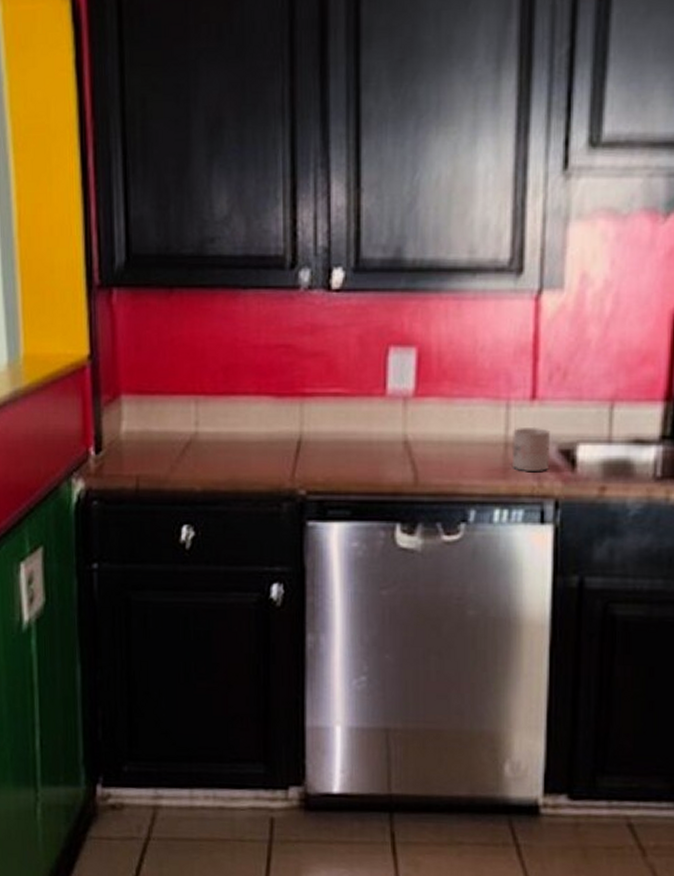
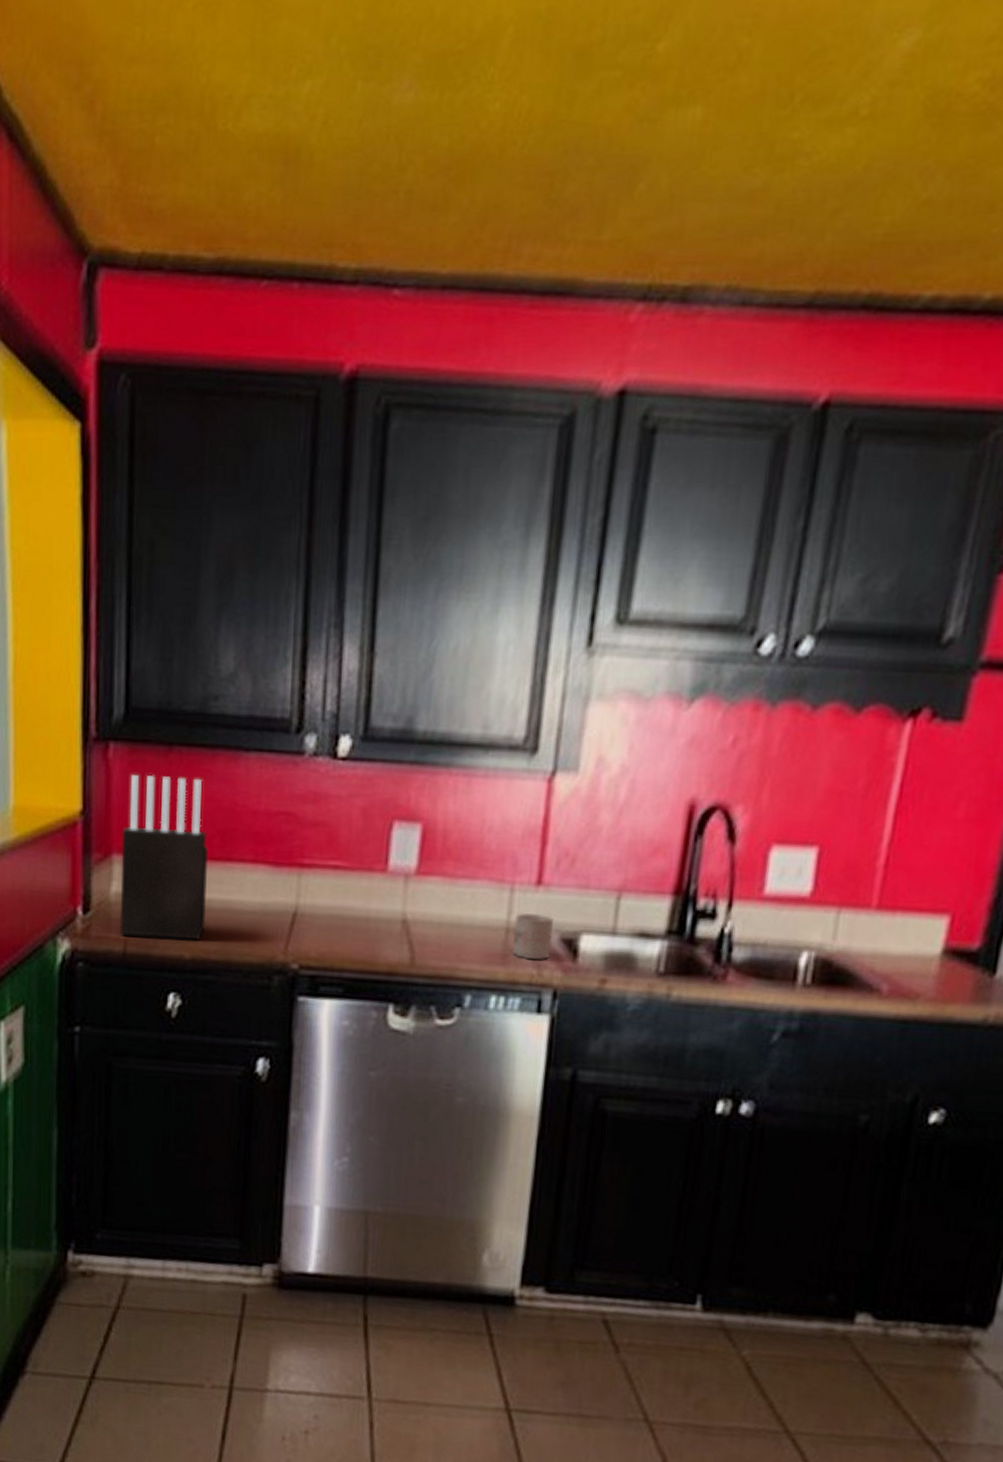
knife block: none [129,316,215,473] -> present [119,774,208,940]

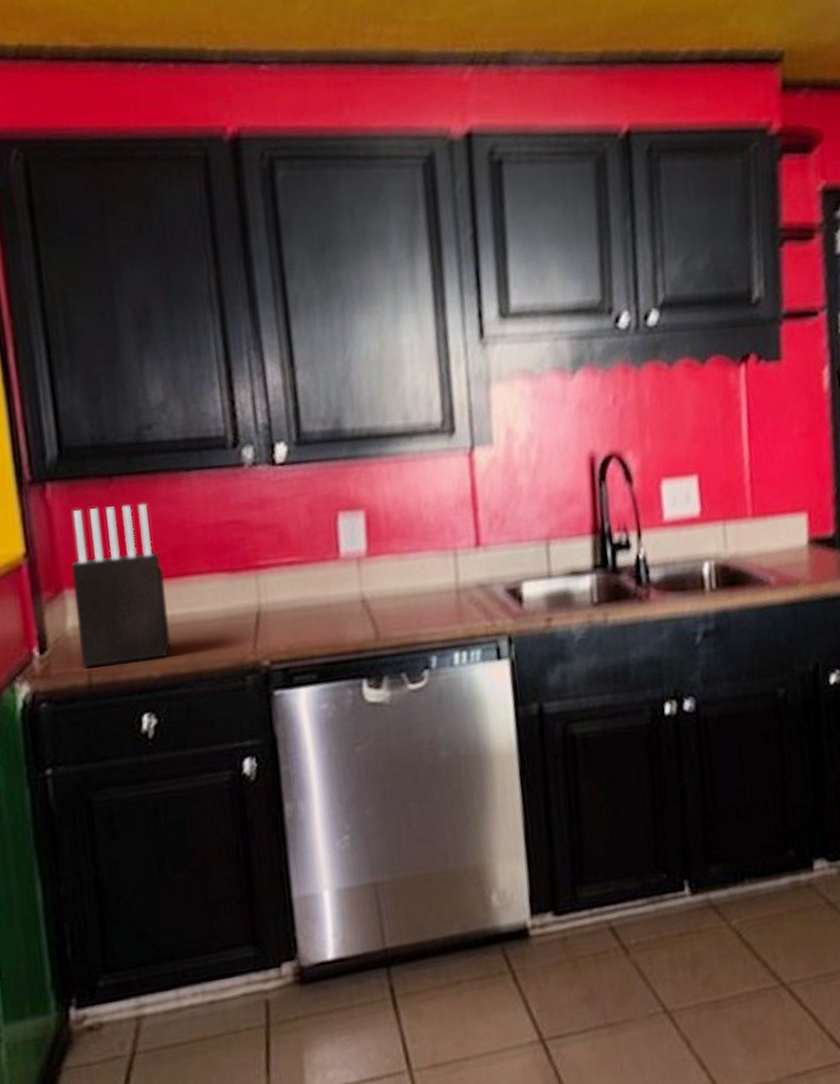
mug: present [513,913,553,960] -> none [463,571,499,614]

